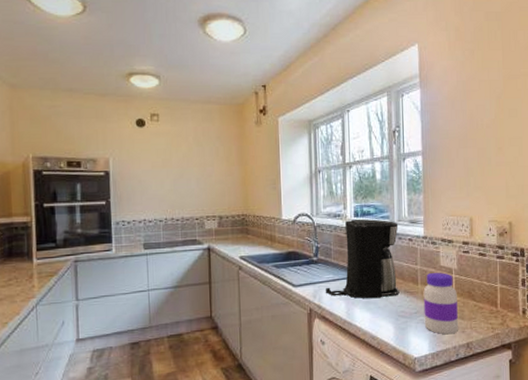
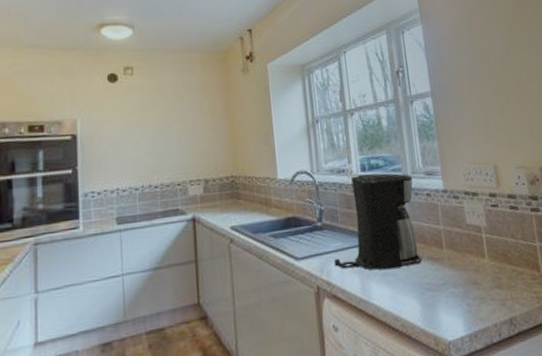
jar: present [423,273,458,335] -> none [450,232,497,310]

